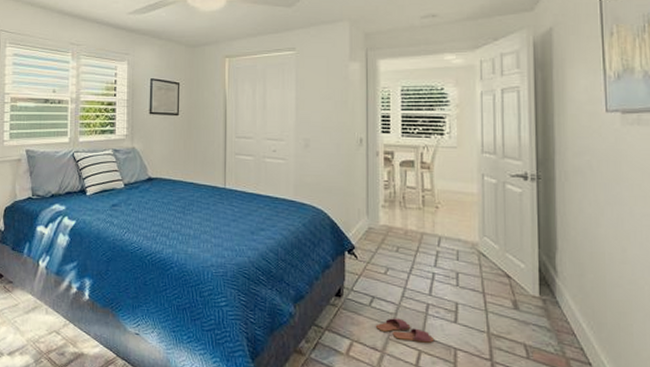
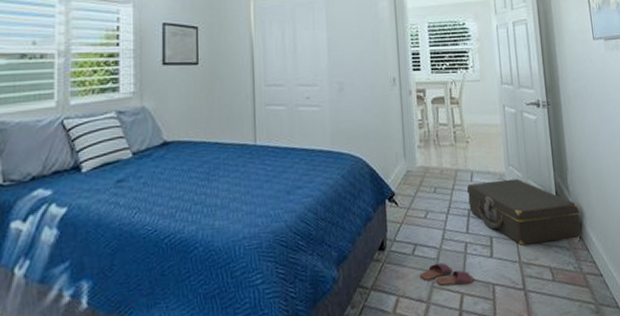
suitcase: none [432,248,568,321] -> present [466,178,582,246]

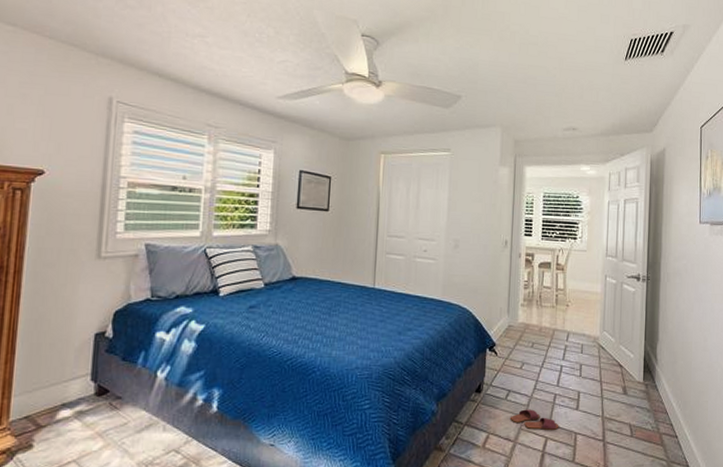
suitcase: present [466,178,582,246] -> none [561,342,664,402]

